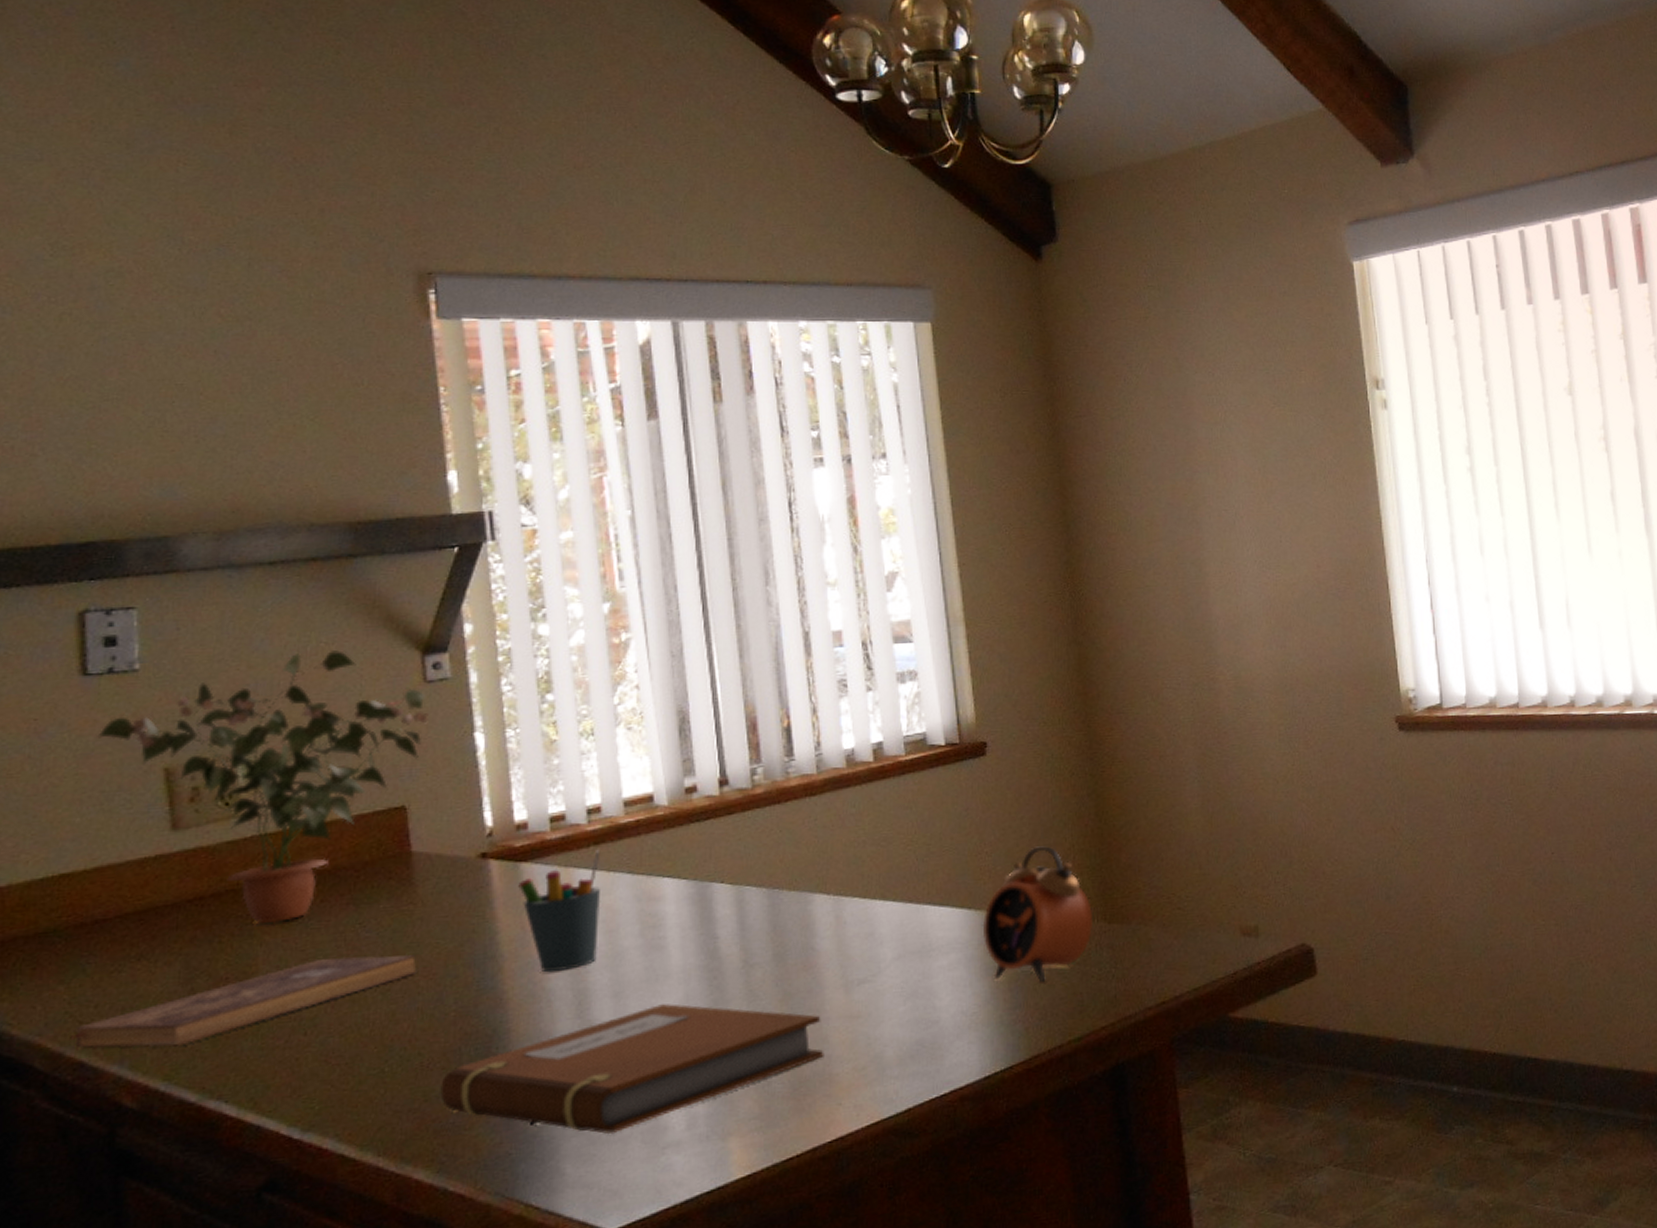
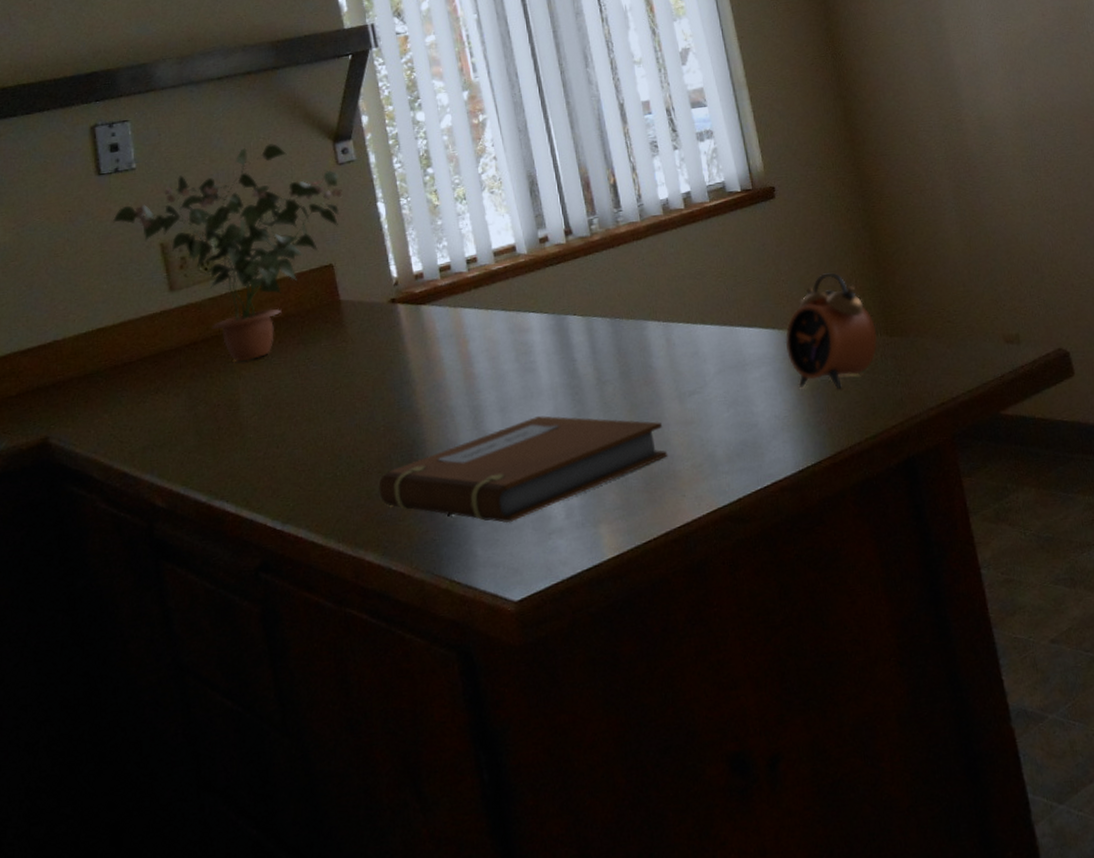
bible: present [70,954,417,1049] -> none [115,381,353,462]
pen holder: present [518,850,601,973] -> none [421,293,485,394]

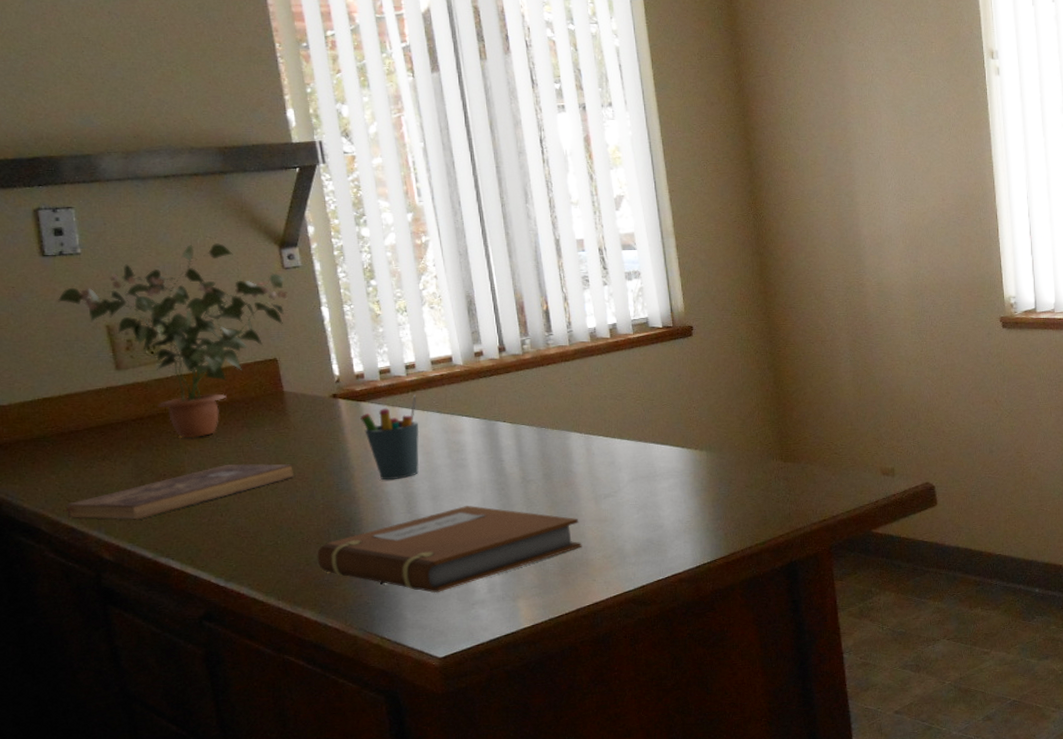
bible: none [115,381,353,462] -> present [63,463,295,520]
pen holder: none [421,293,485,394] -> present [360,395,420,480]
alarm clock: present [785,272,878,389] -> none [692,404,773,502]

